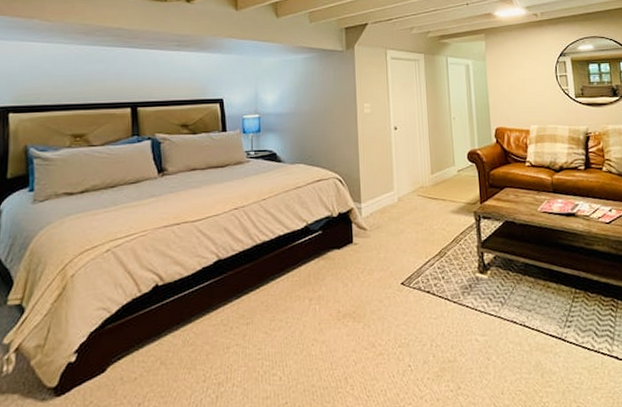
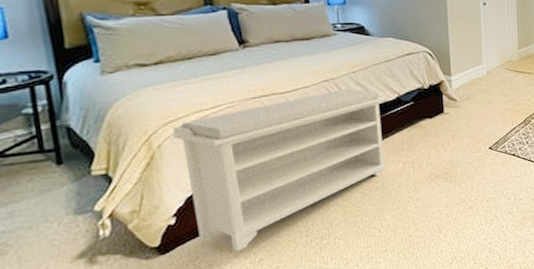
bench: none [87,216,294,397] -> present [172,88,386,252]

